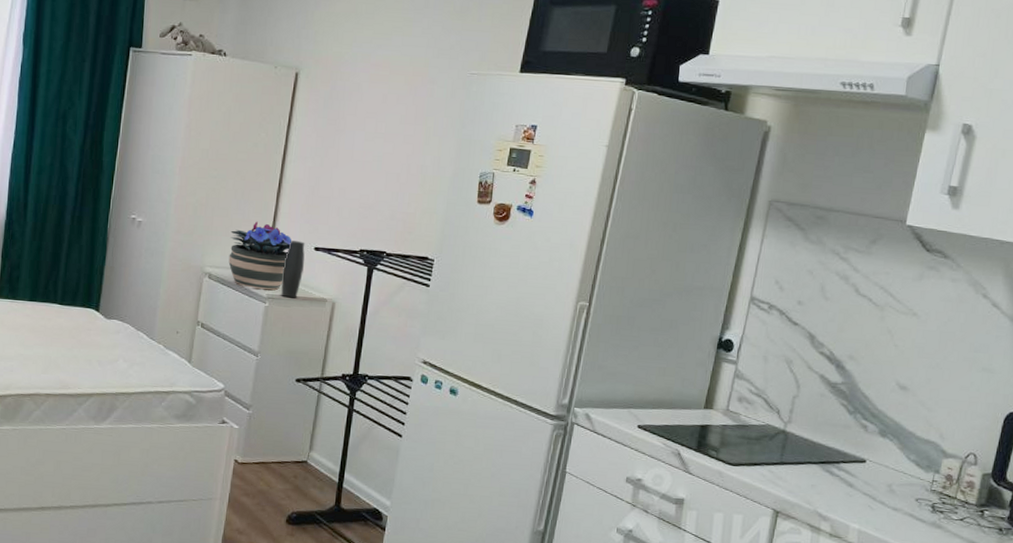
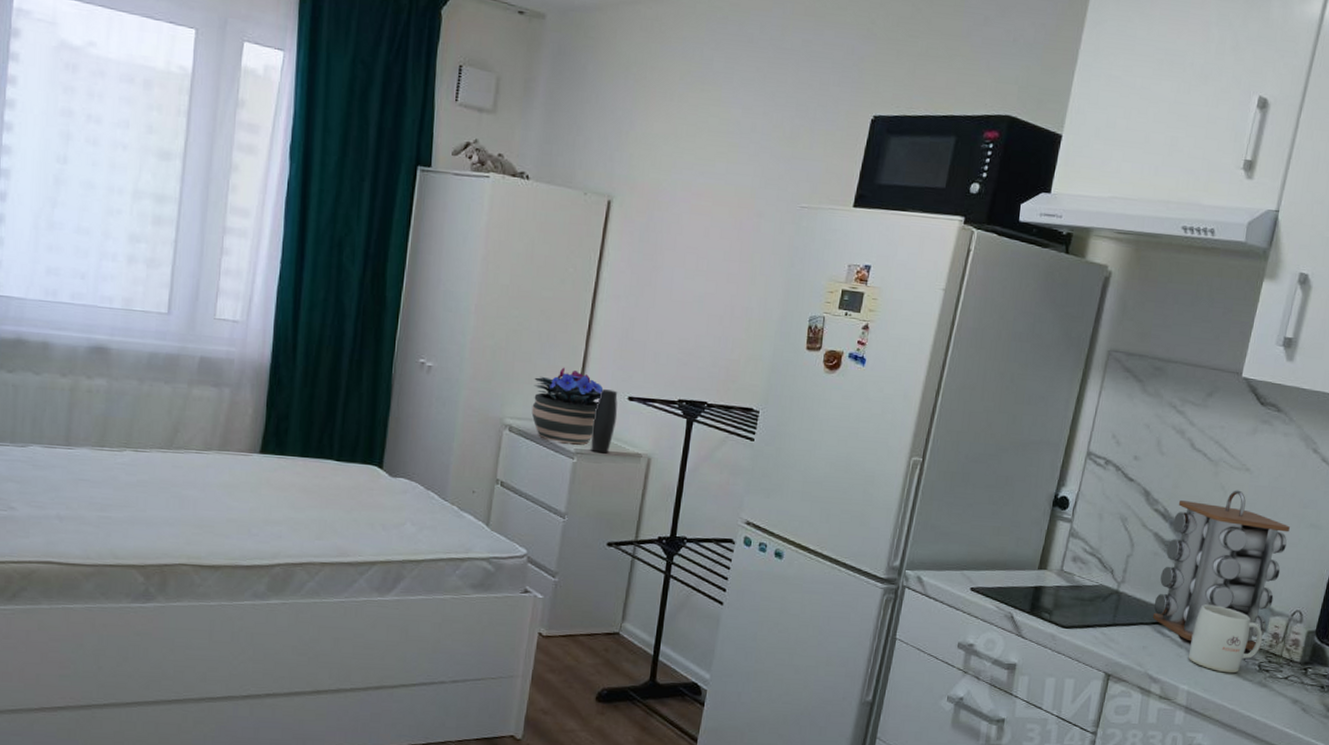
spice rack: none [820,334,961,492] -> present [1152,490,1290,651]
mug: none [858,445,936,514] -> present [1188,604,1263,674]

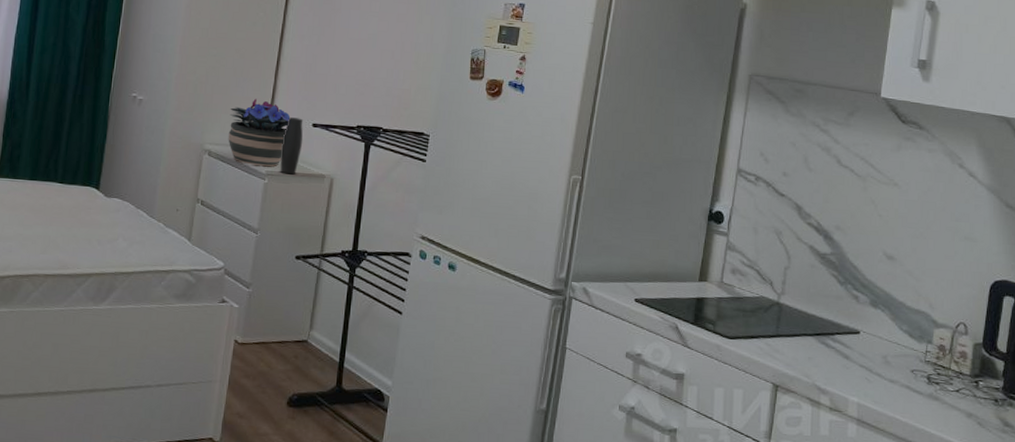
spice rack: present [1152,490,1290,651] -> none [815,204,944,363]
mug: present [1188,604,1263,674] -> none [855,316,928,386]

